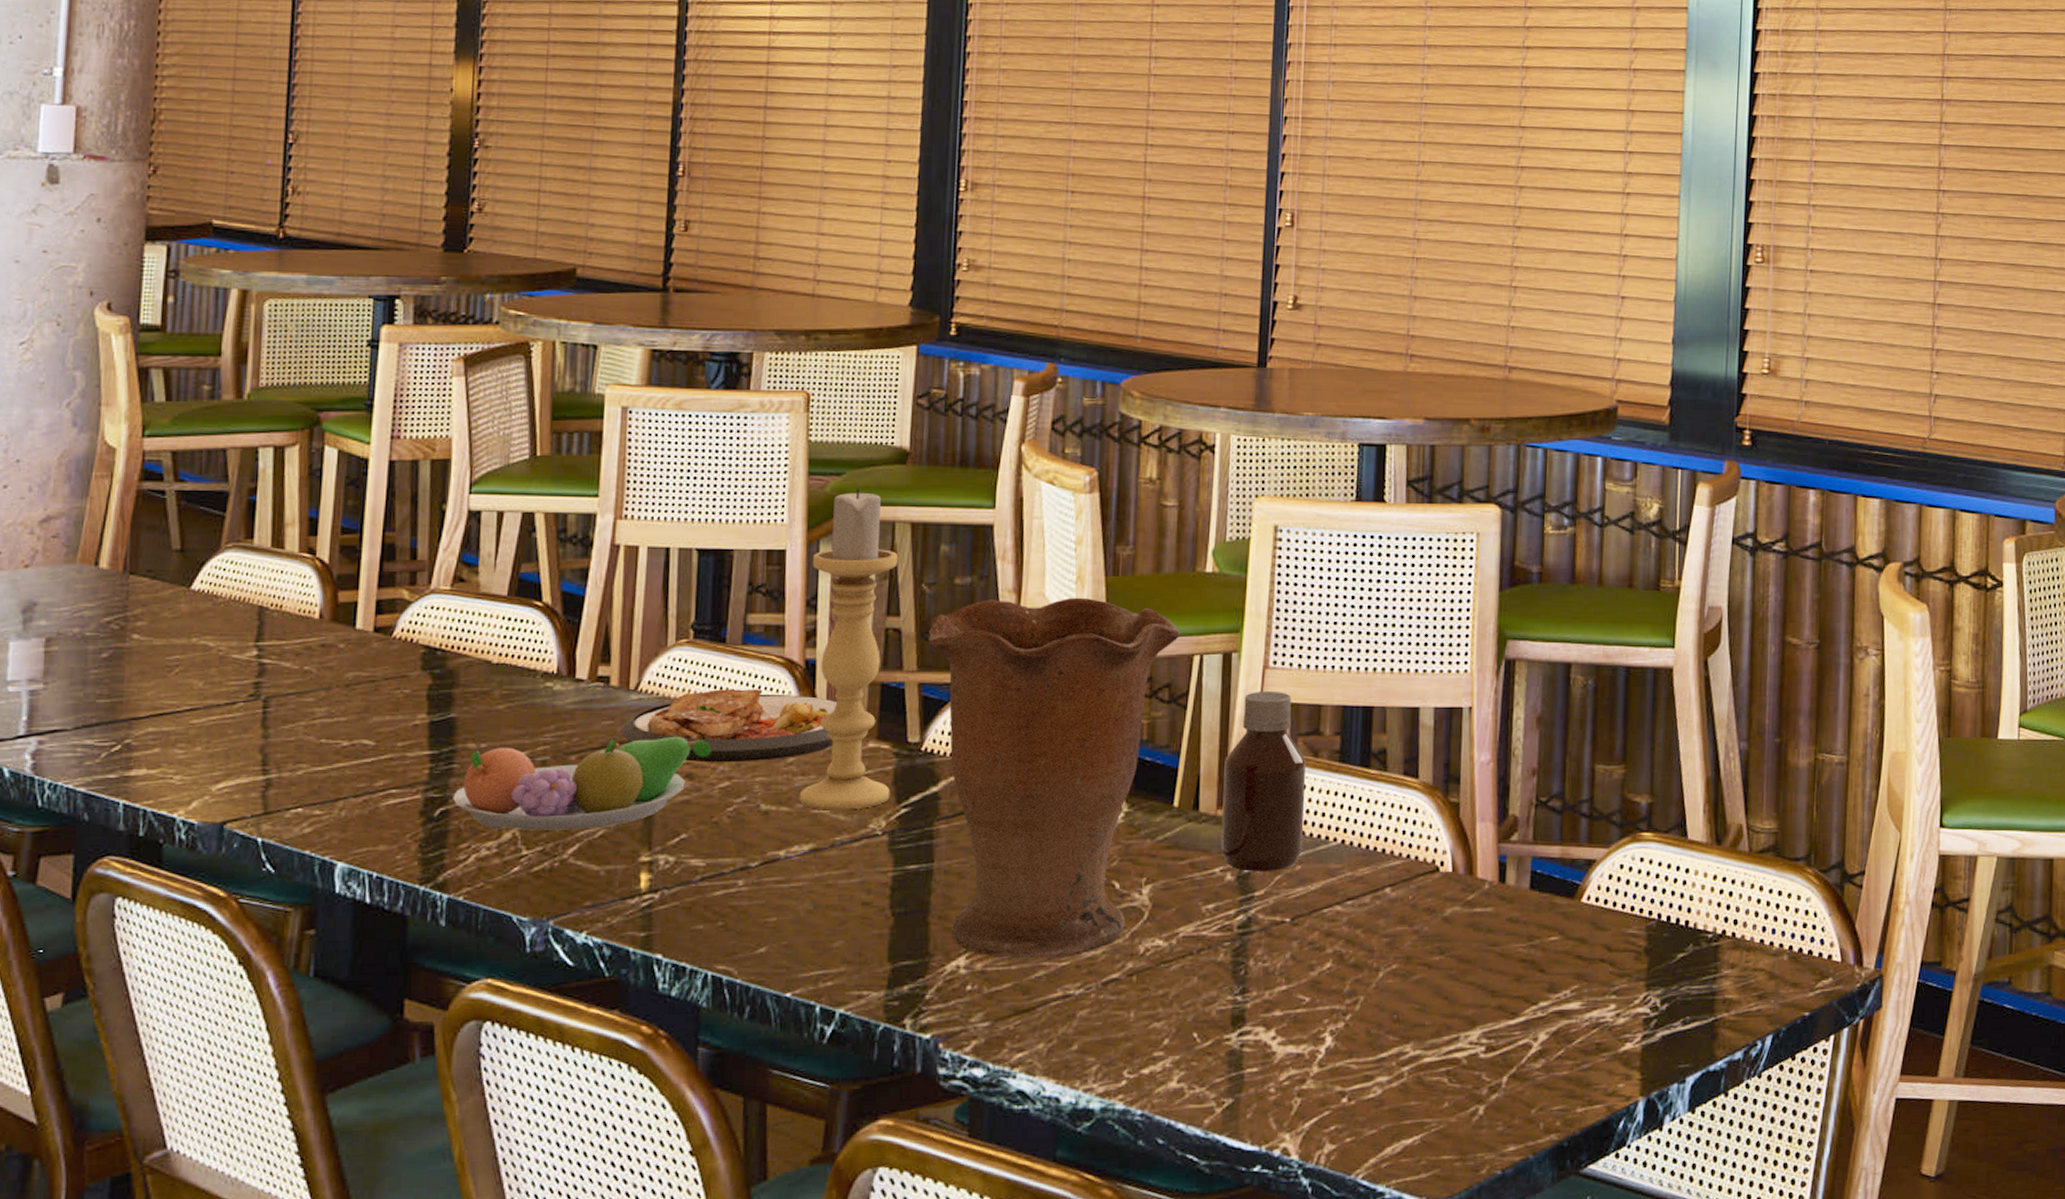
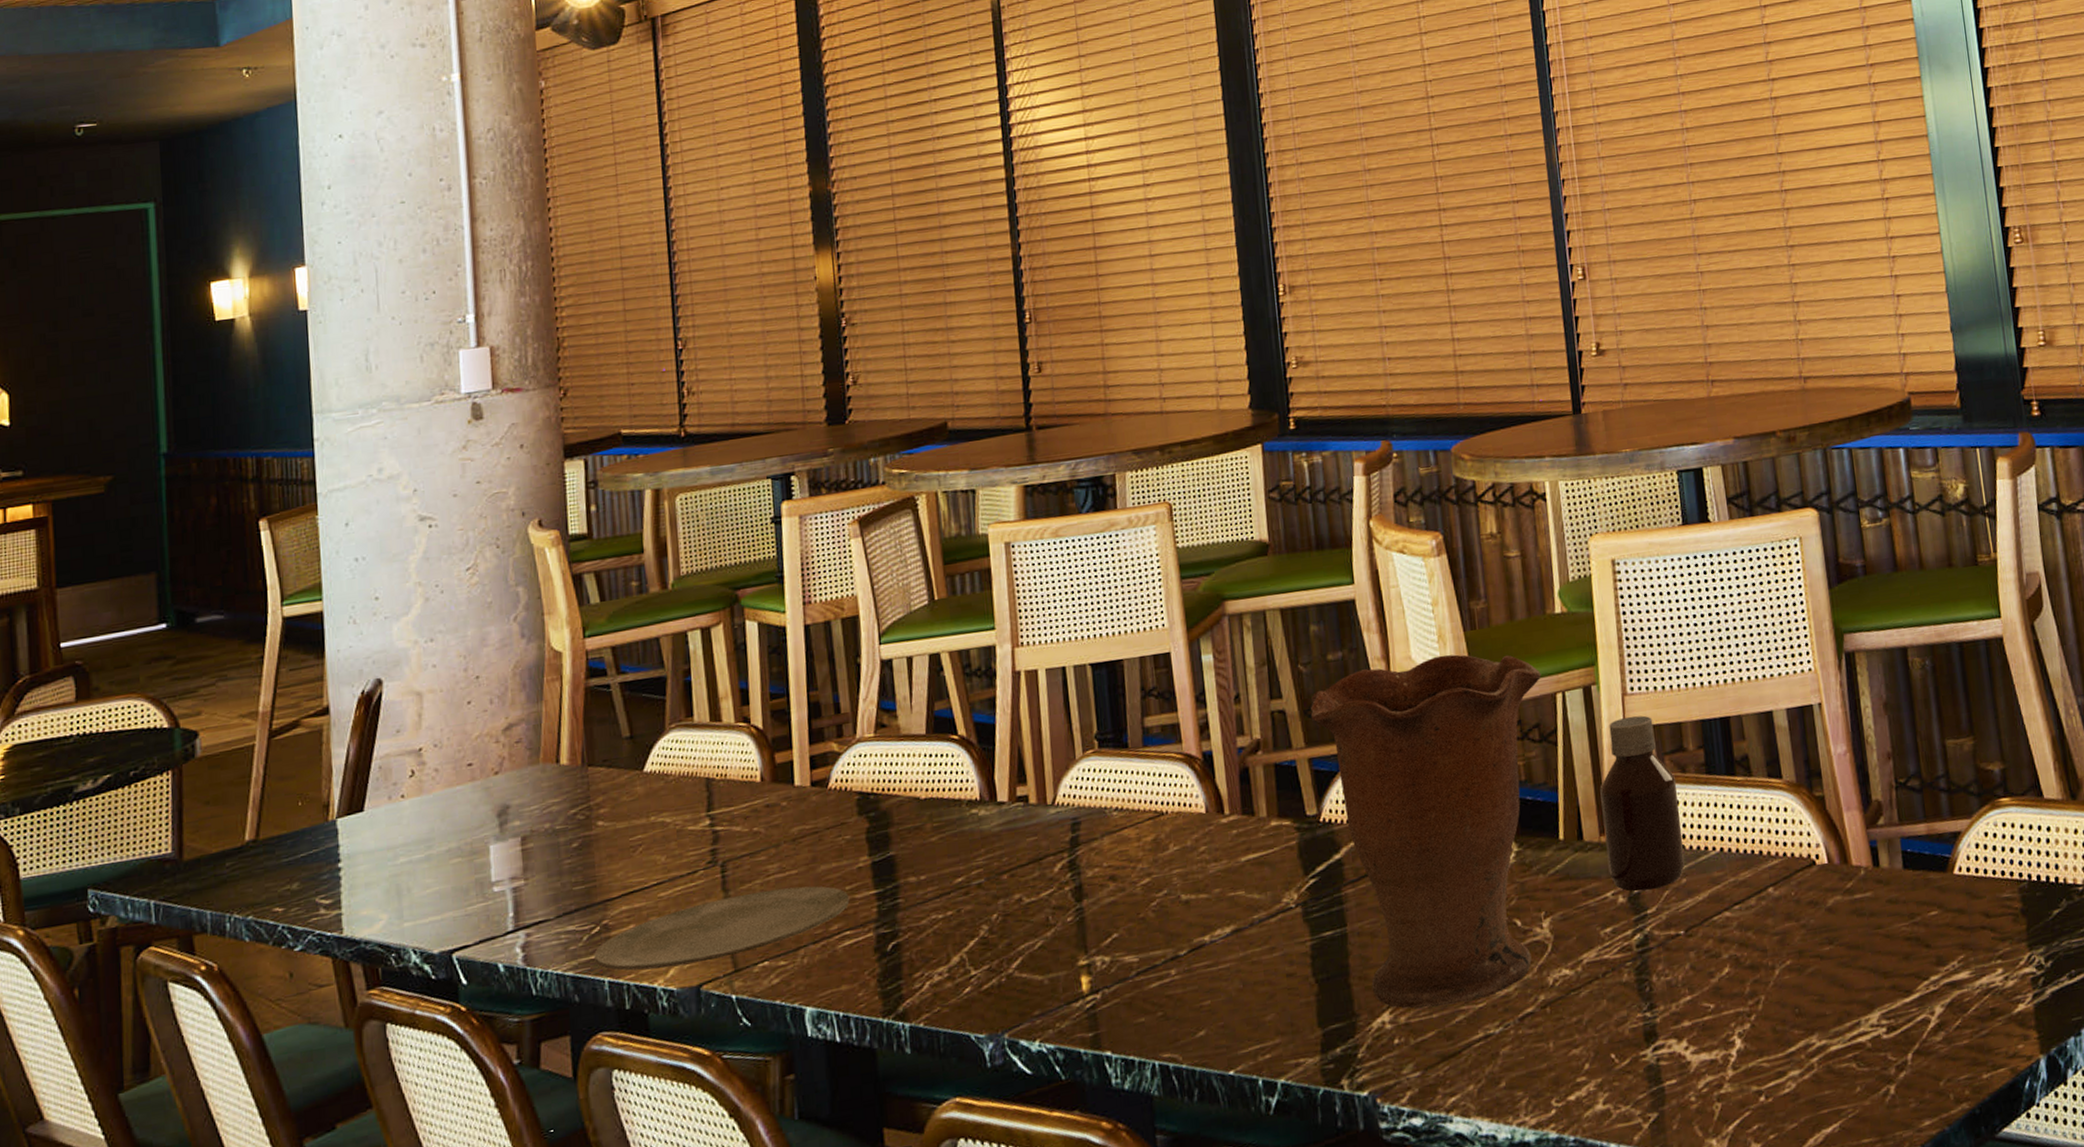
plate: none [111,734,400,799] -> present [594,886,850,971]
fruit bowl: present [453,736,712,831] -> none [902,841,1130,956]
plate: present [620,688,838,763] -> none [1044,785,1239,865]
candle holder: present [799,488,897,811] -> none [1196,584,1298,892]

